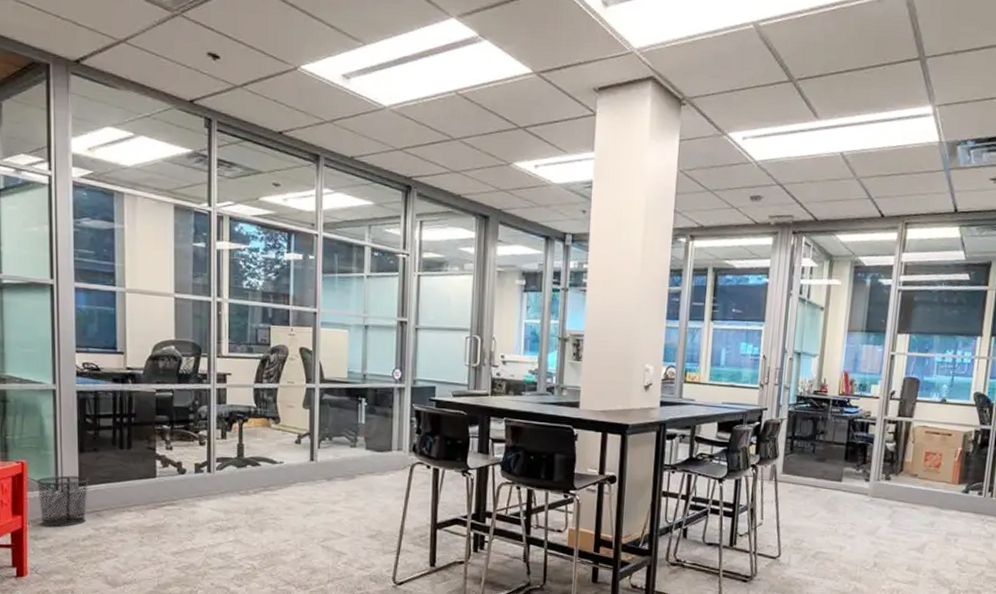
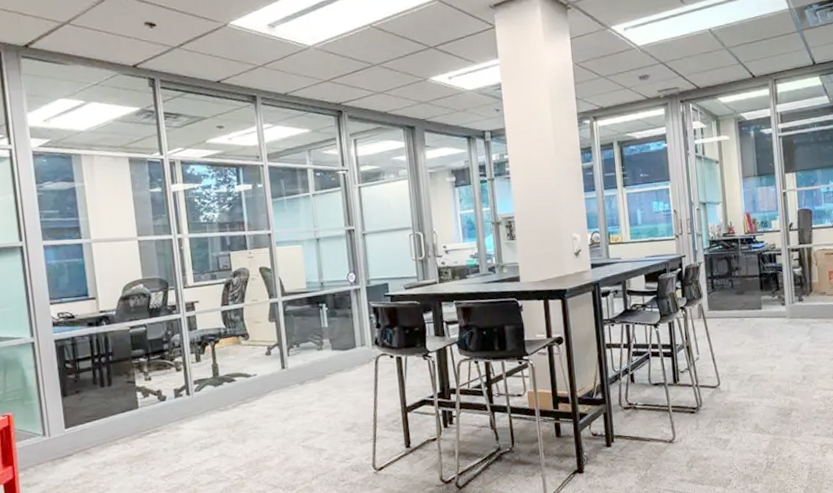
waste bin: present [36,475,89,527] -> none [23,419,75,472]

